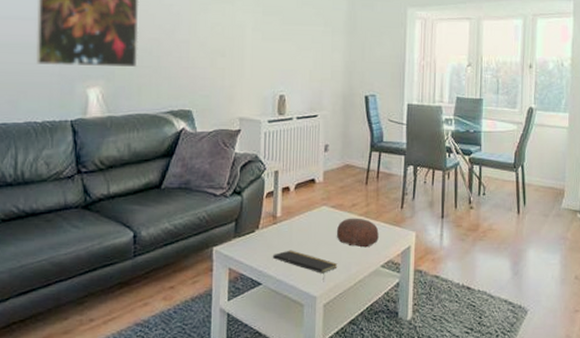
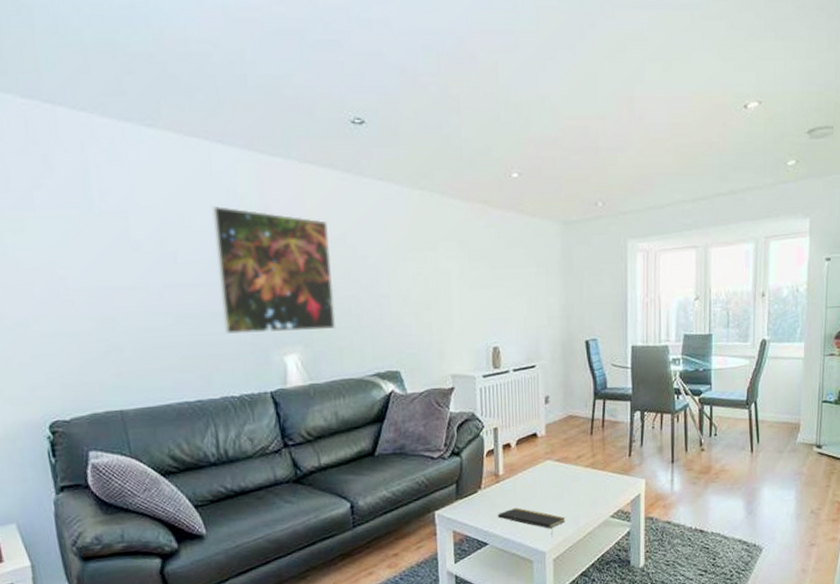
decorative bowl: present [336,218,379,248] -> none [562,469,607,499]

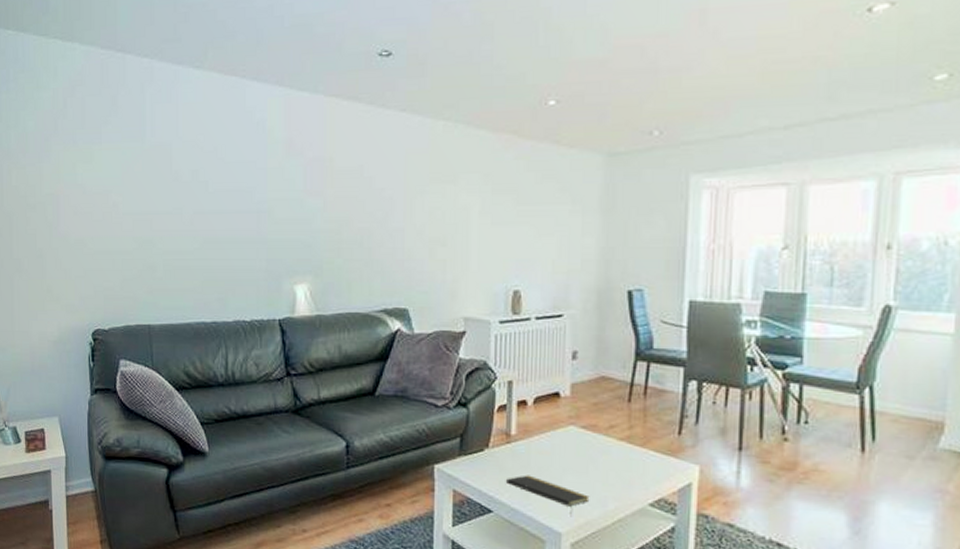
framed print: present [211,205,336,334] -> none [242,138,348,262]

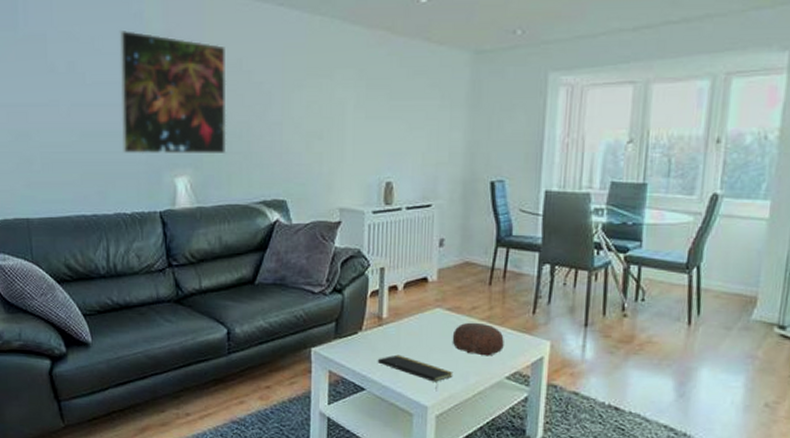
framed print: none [242,138,348,262] -> present [119,29,227,155]
decorative bowl: none [587,442,646,480] -> present [452,322,504,356]

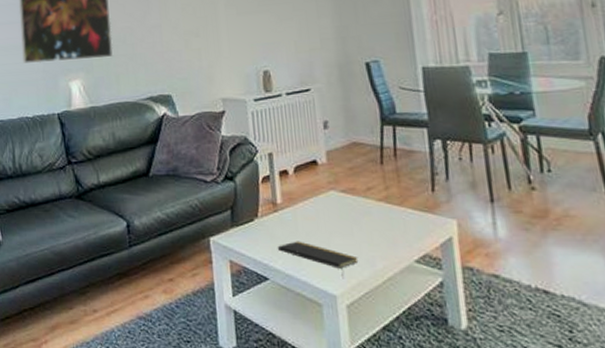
decorative bowl: present [452,322,504,356] -> none [350,203,407,239]

